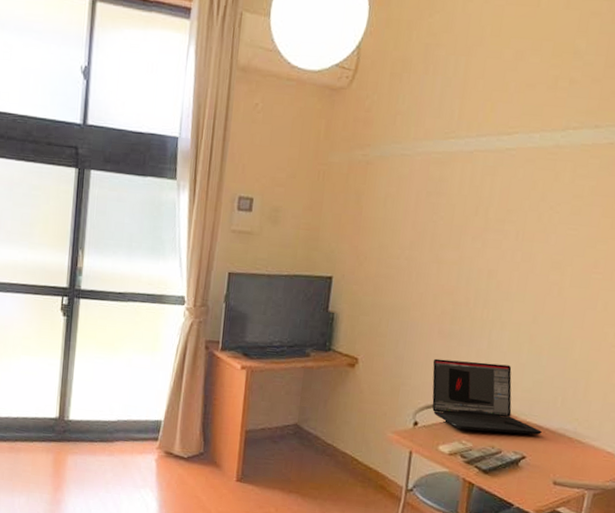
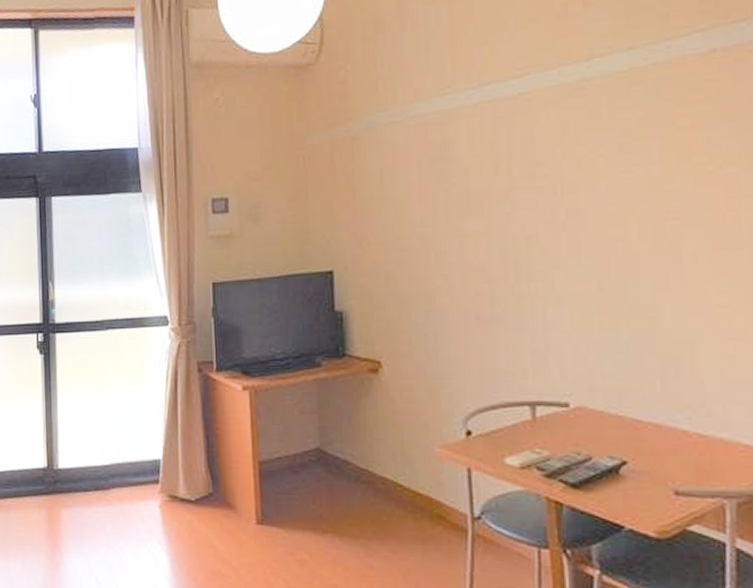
laptop: present [432,358,542,435] -> none [476,347,642,435]

